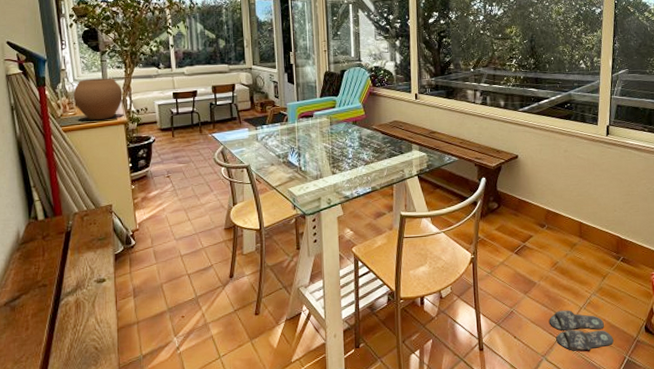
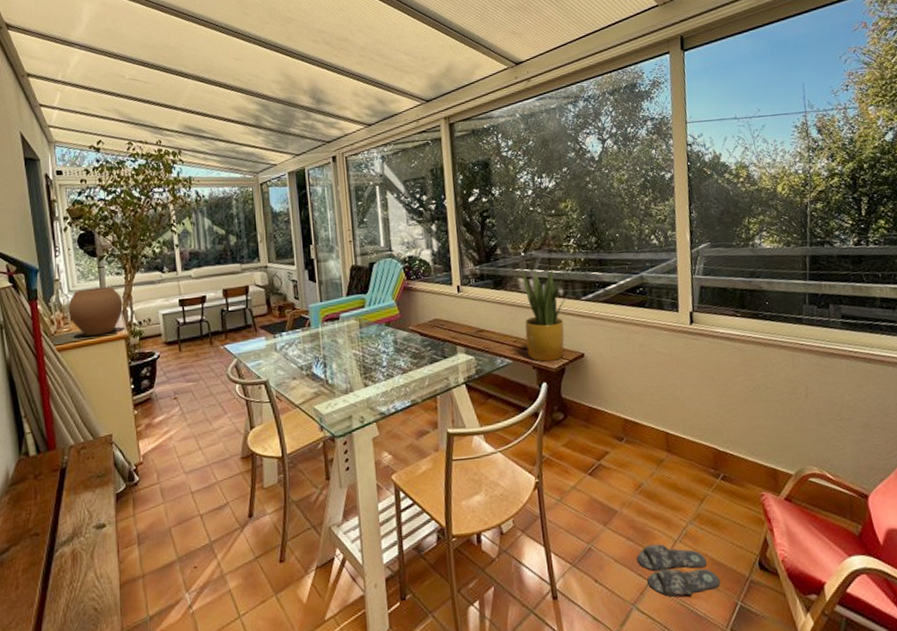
planter: none [469,81,508,161] -> present [521,266,568,362]

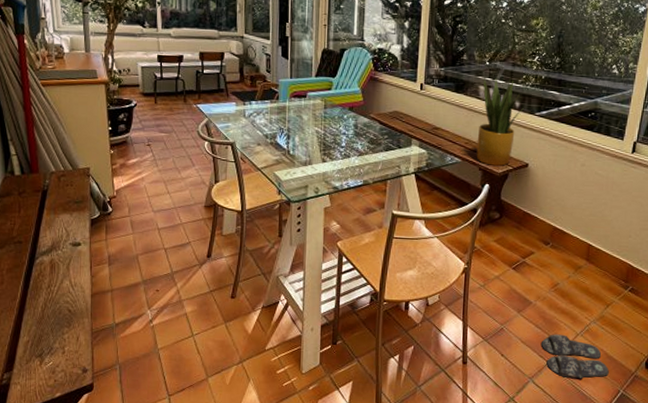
vase: present [68,286,123,337] -> none [53,31,105,78]

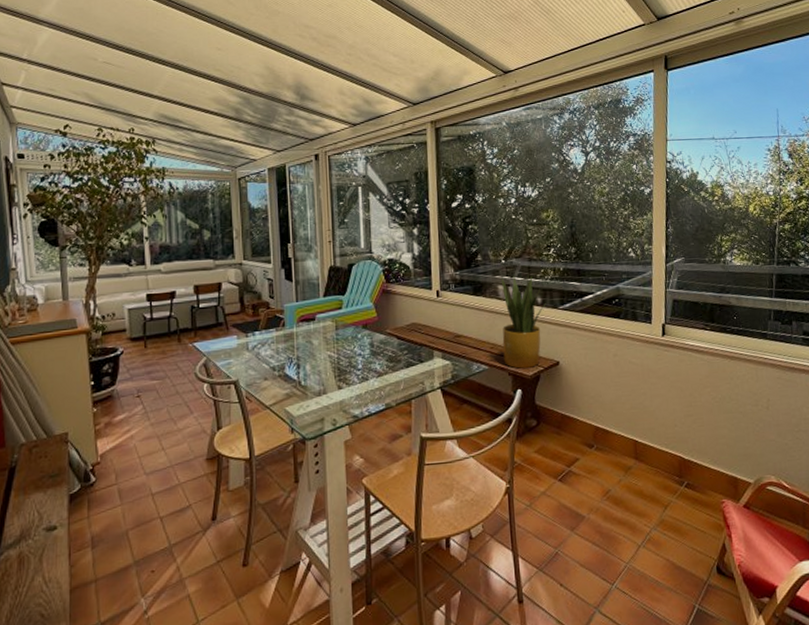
slippers: present [541,334,609,379] -> none [602,548,680,601]

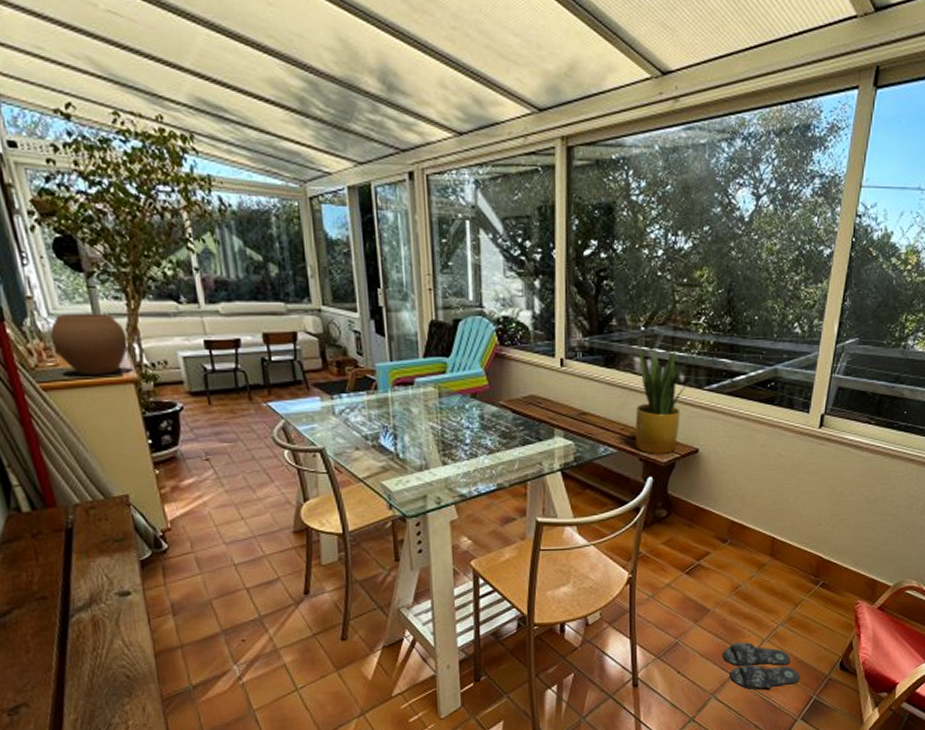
vase: none [24,277,85,330] -> present [49,313,128,376]
slippers: none [602,548,680,601] -> present [723,642,800,690]

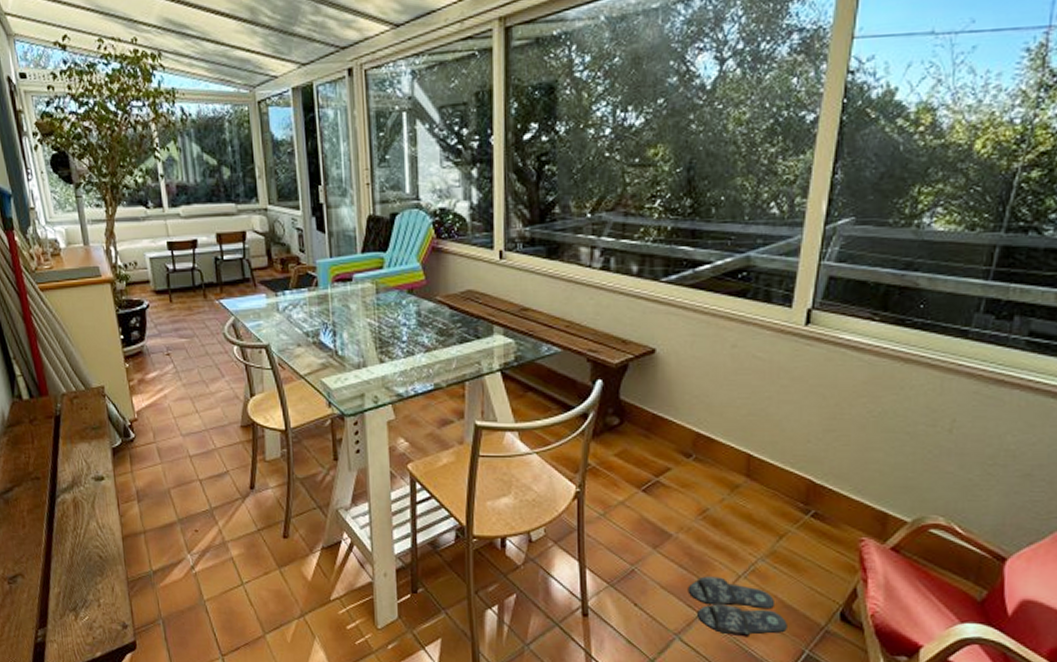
vase: present [49,313,128,376] -> none [46,220,106,277]
planter: present [635,346,690,454] -> none [581,233,644,354]

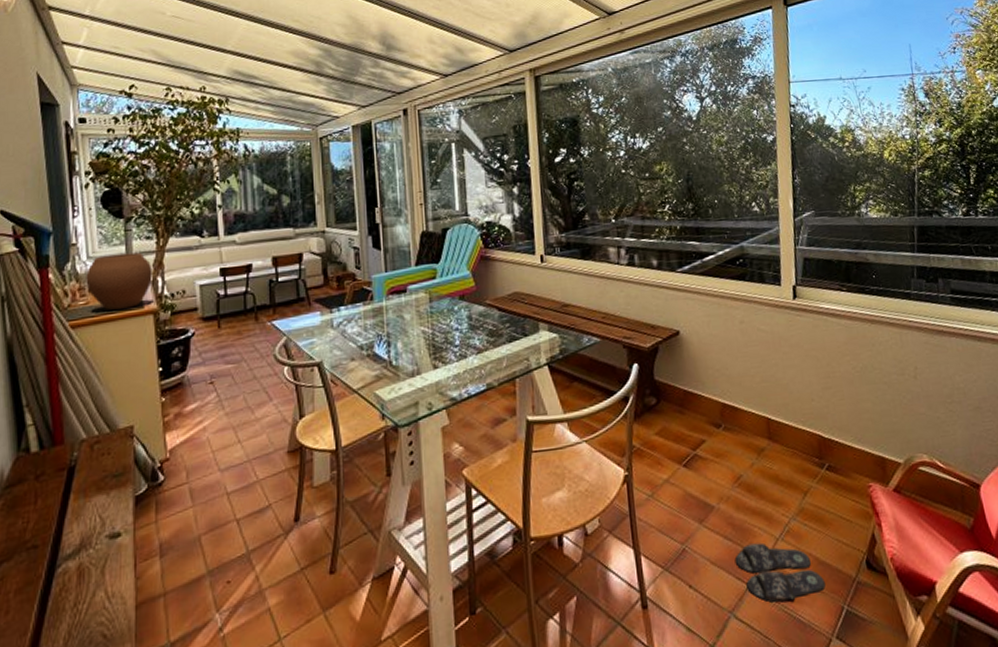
vase: none [46,220,106,277] -> present [86,252,153,311]

